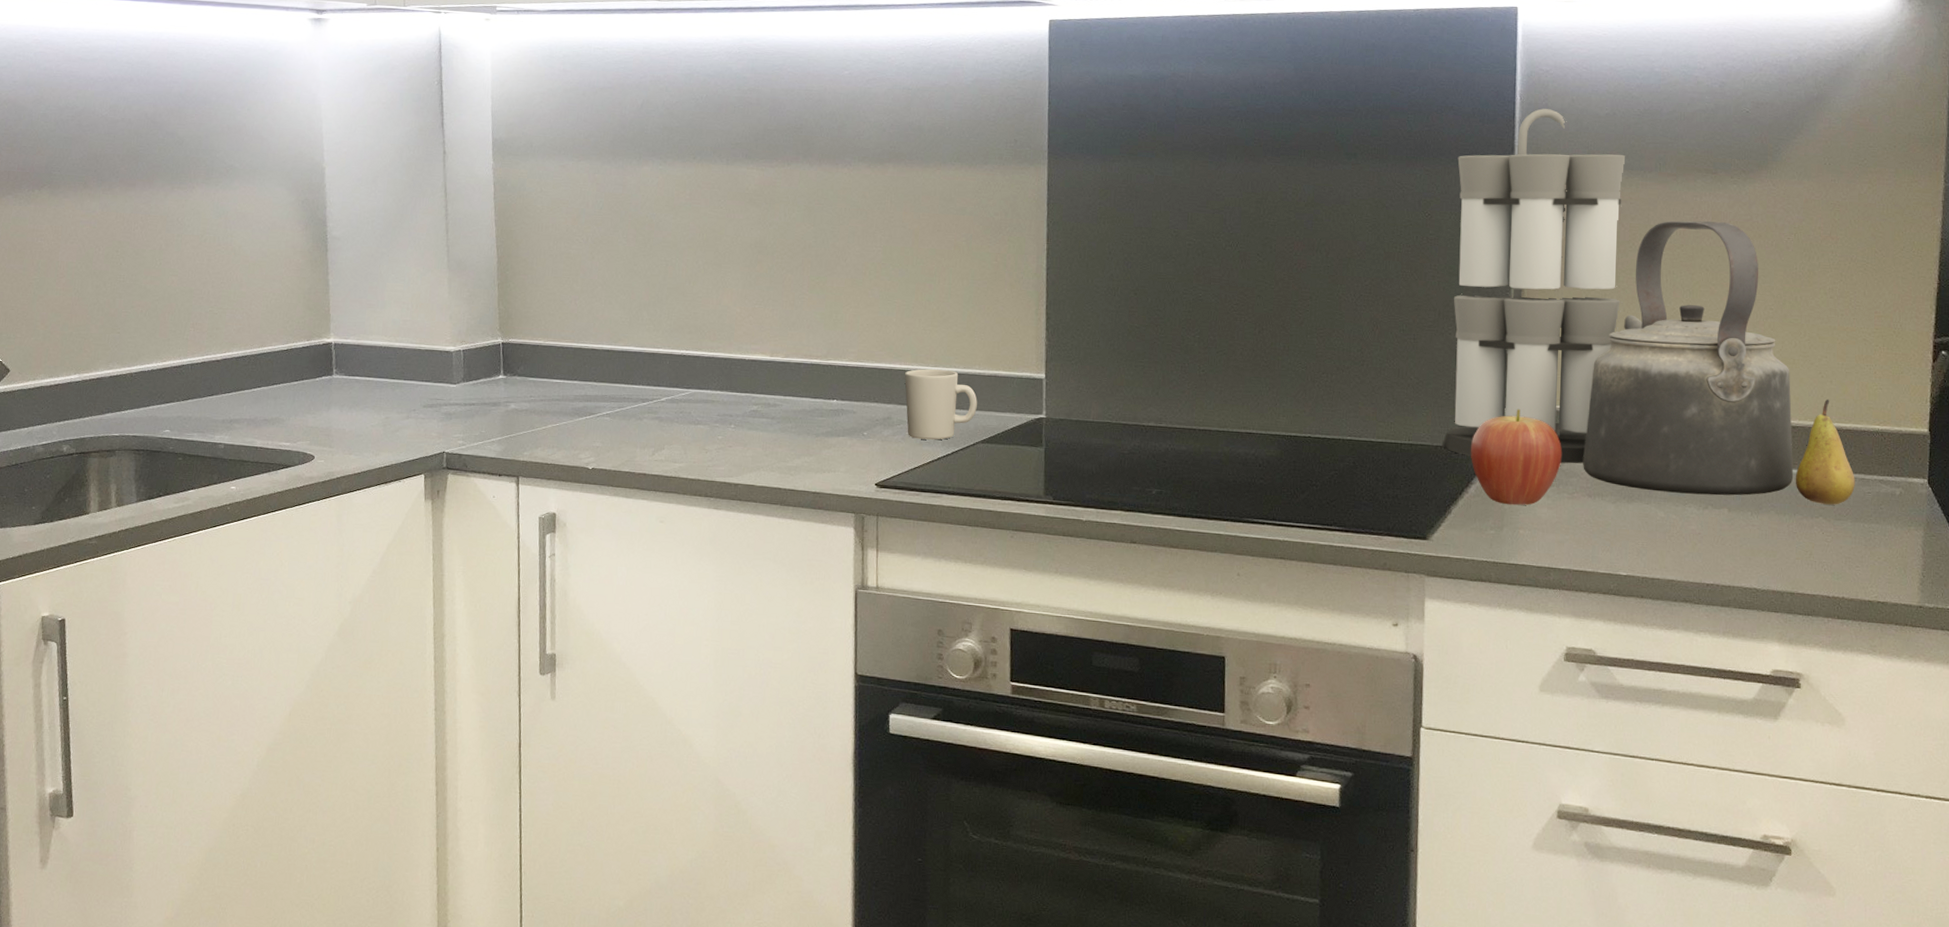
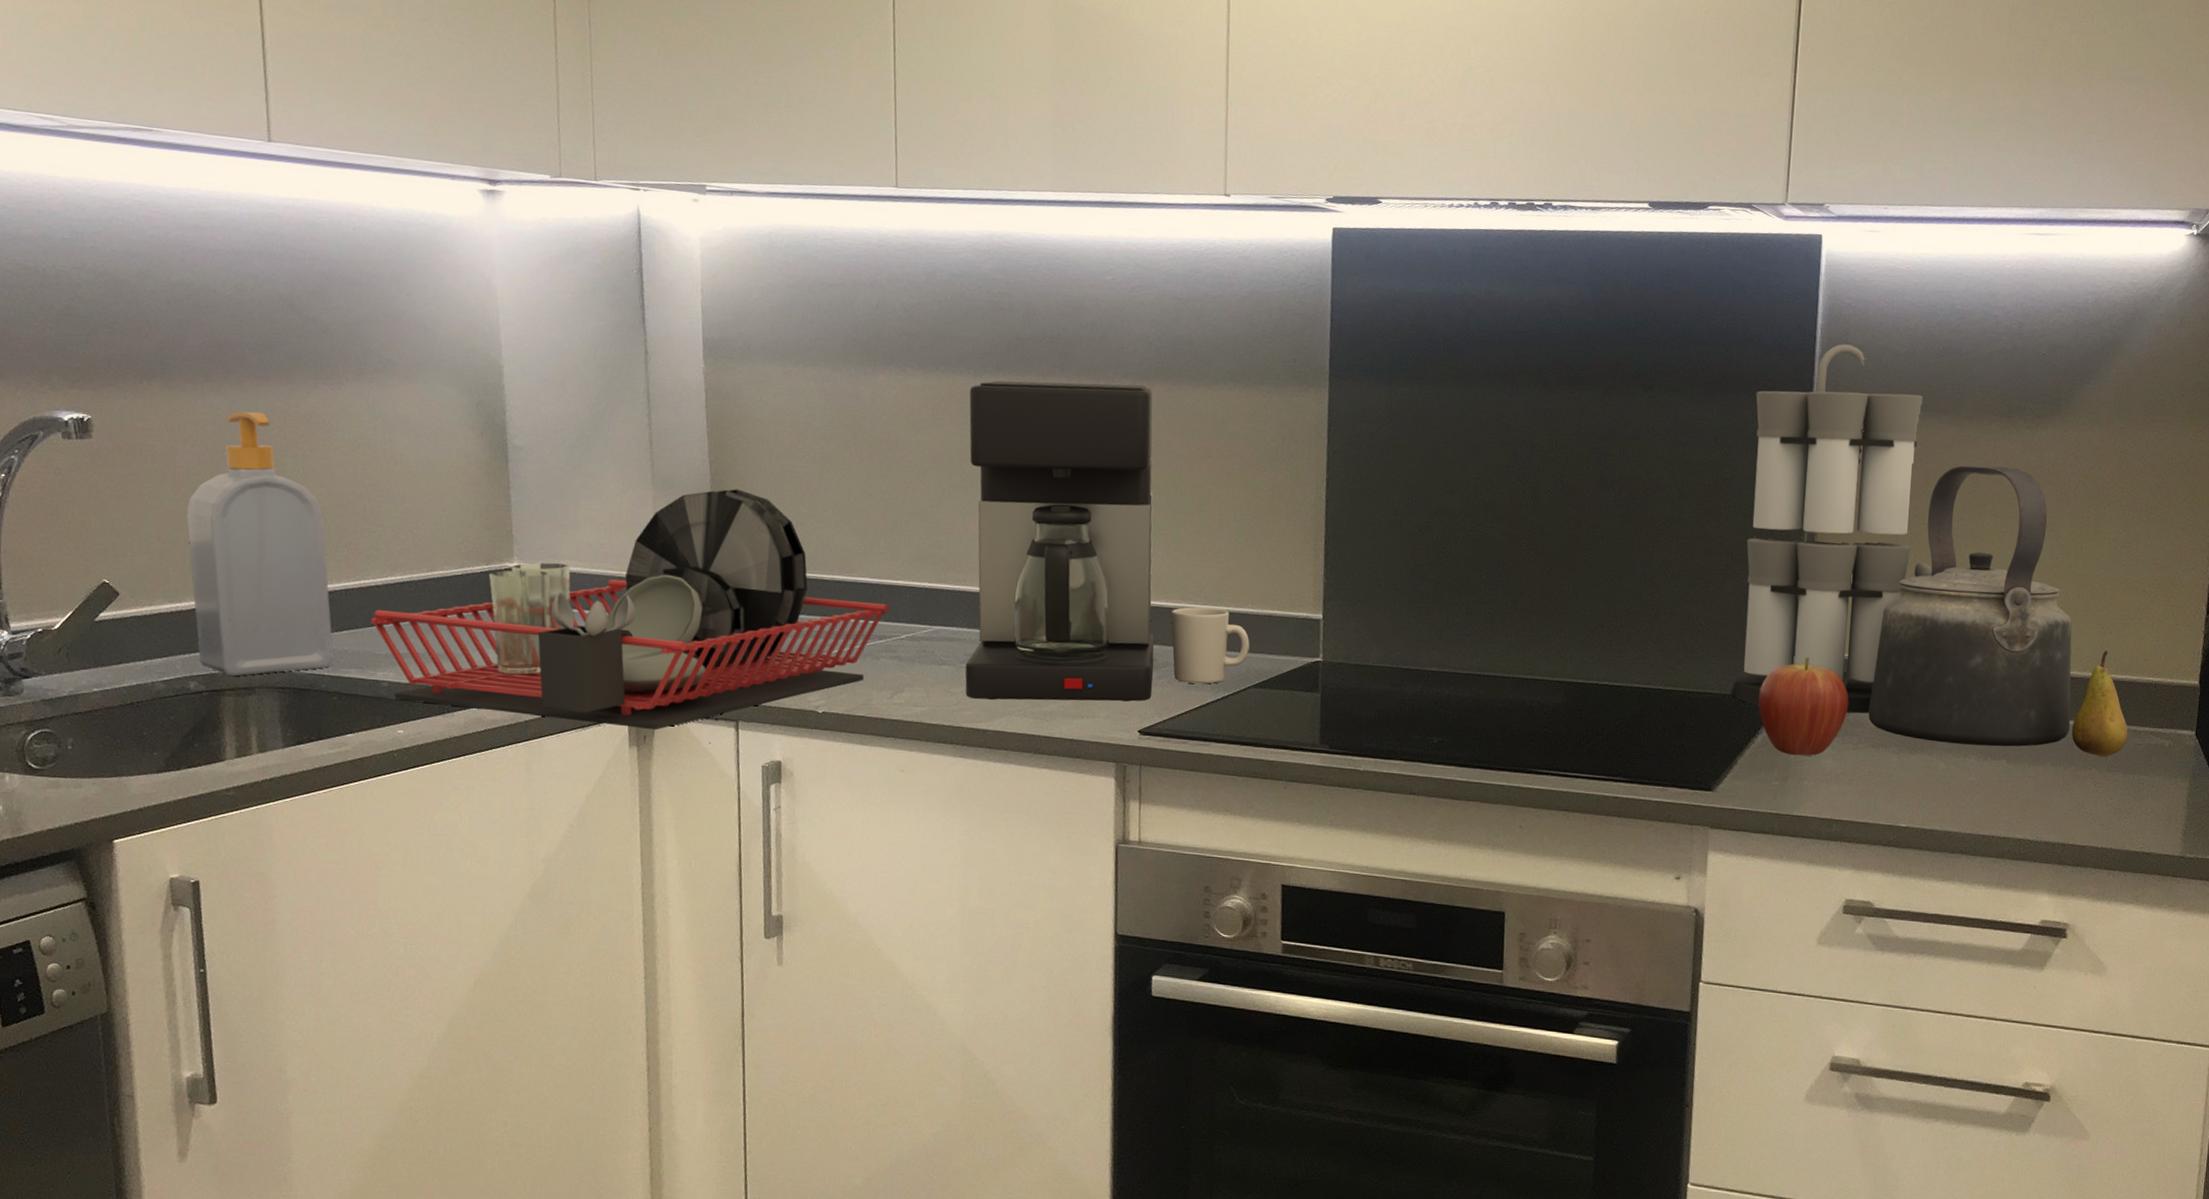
soap bottle: none [65,213,180,441] -> present [186,411,334,677]
dish rack: none [211,270,652,486] -> present [370,489,890,731]
coffee maker: none [718,167,889,457] -> present [965,380,1154,702]

